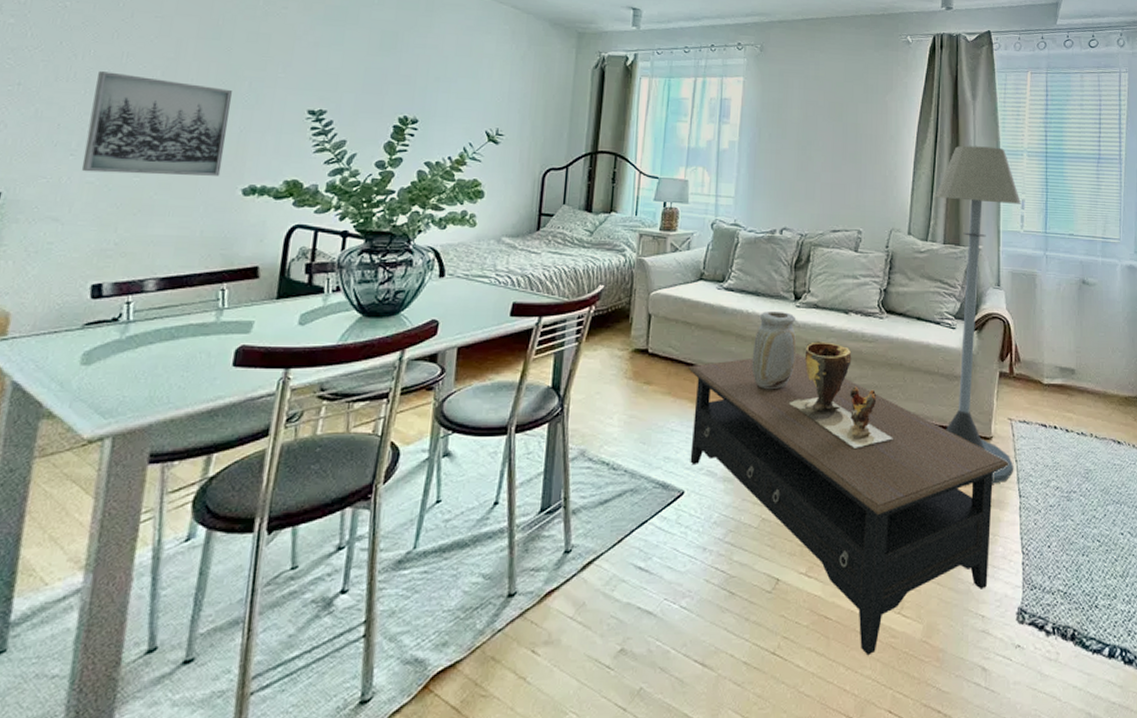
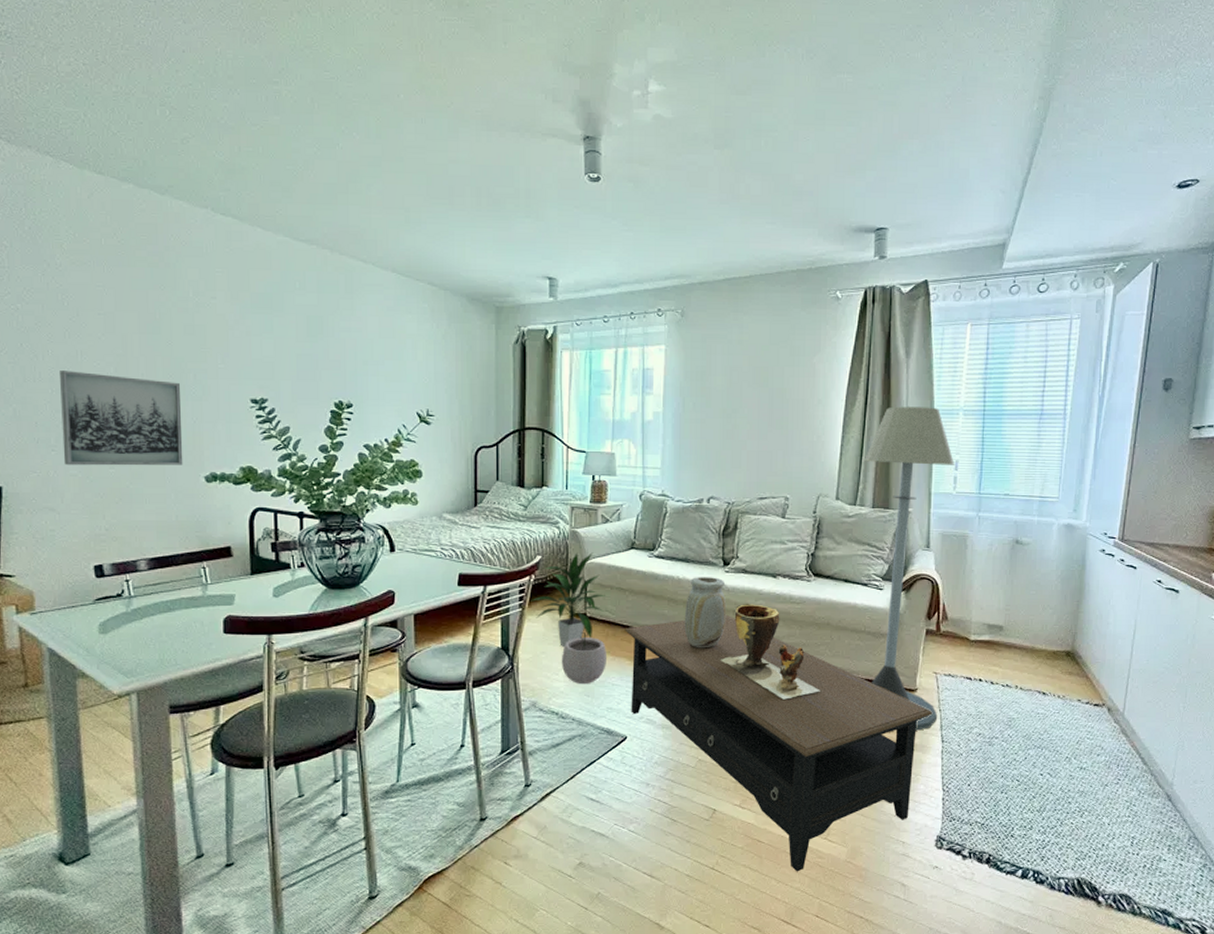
indoor plant: none [588,282,670,388] -> present [530,552,605,648]
plant pot: none [616,365,667,430] -> present [561,627,606,685]

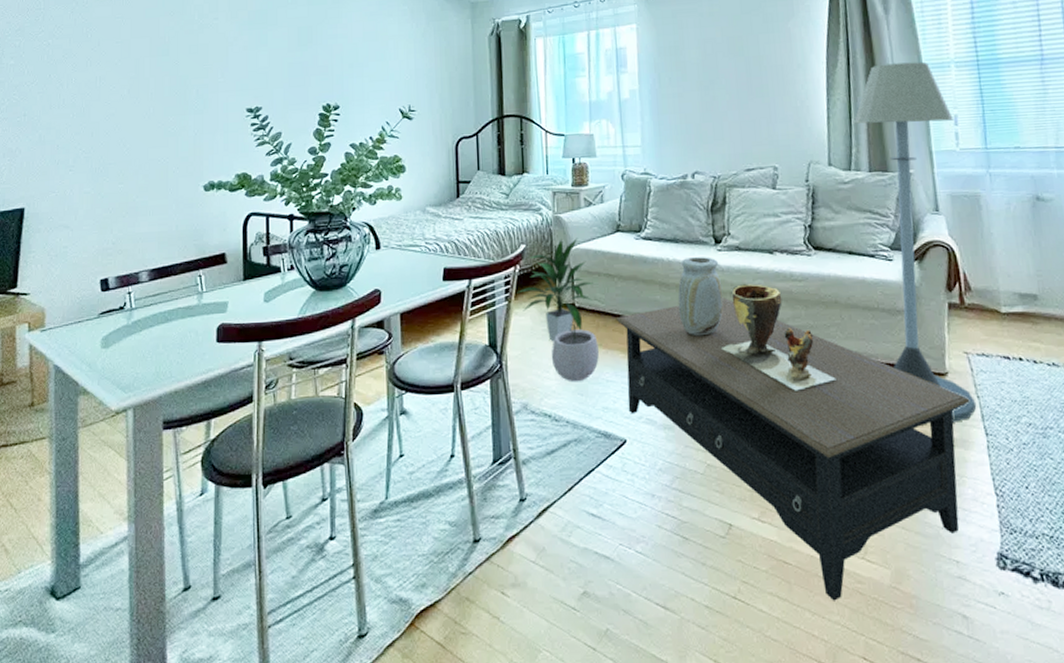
wall art: present [60,370,183,466] -> none [79,95,185,184]

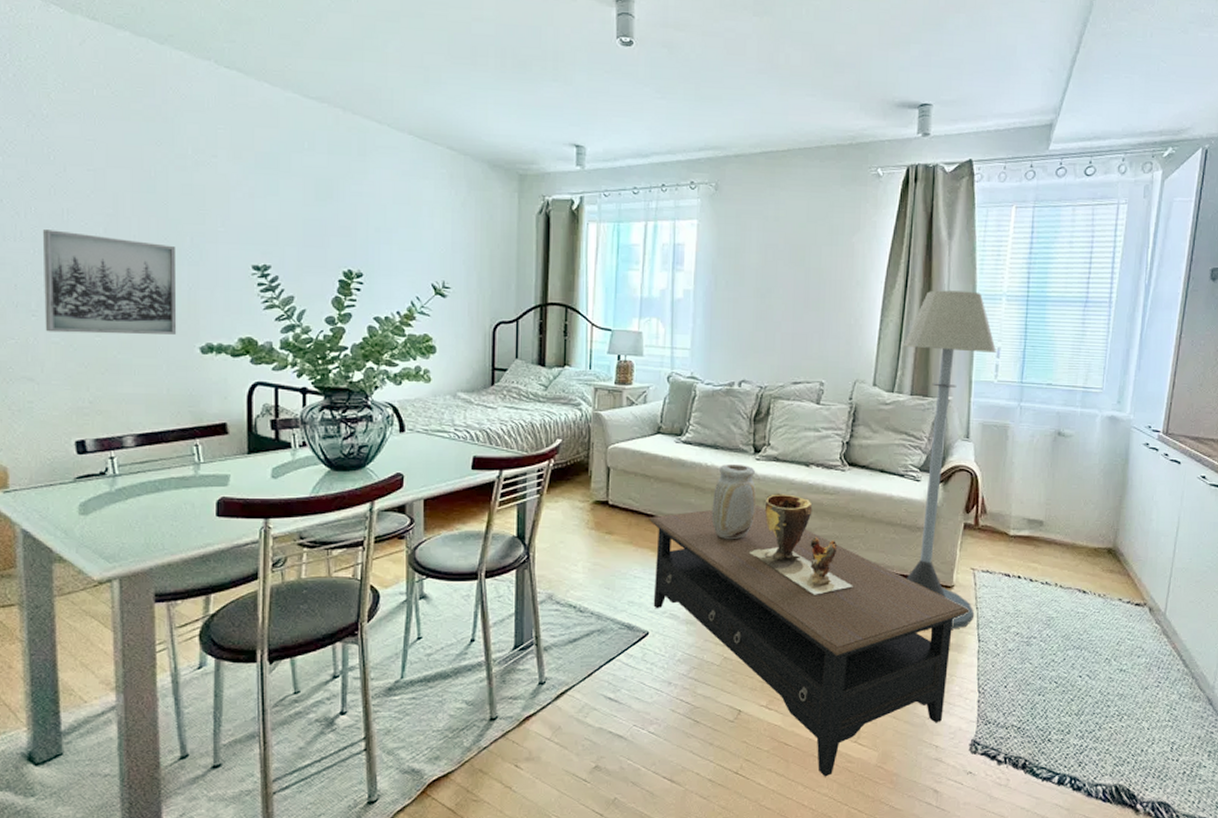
wall art: none [79,95,185,184] -> present [43,230,177,335]
indoor plant: present [516,238,593,342] -> none [549,436,629,537]
plant pot: present [551,319,599,382] -> none [580,516,629,577]

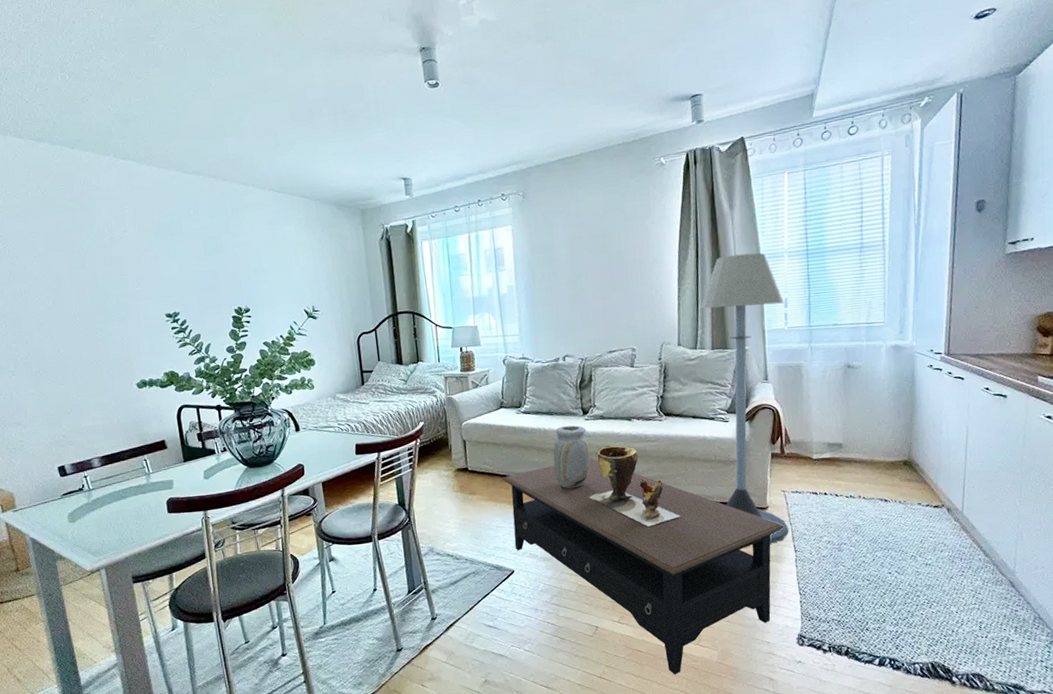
wall art: present [43,230,177,335] -> none [10,307,118,387]

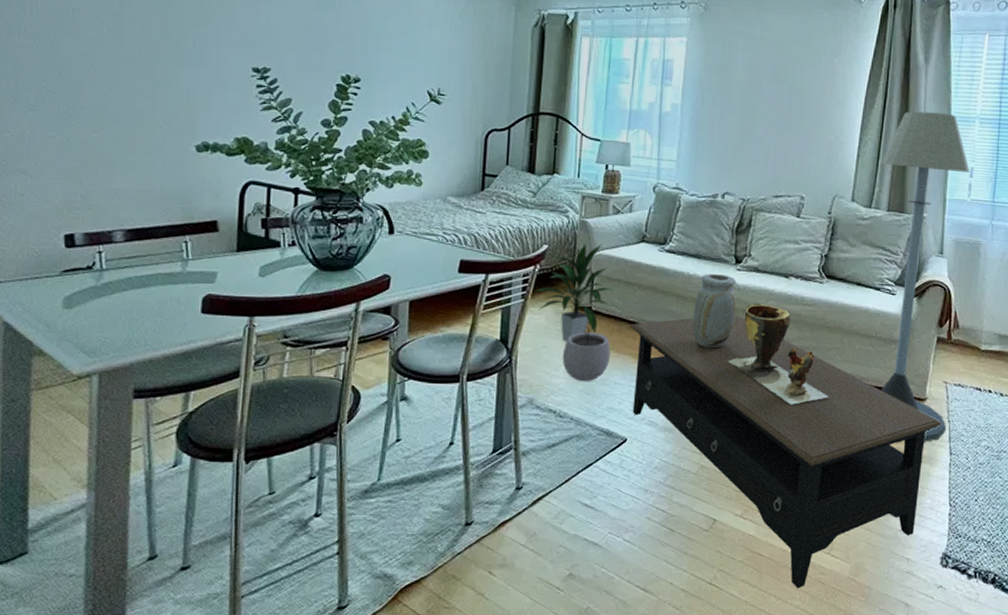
indoor plant: none [419,414,483,499] -> present [534,243,612,342]
plant pot: none [450,480,490,529] -> present [562,321,610,382]

